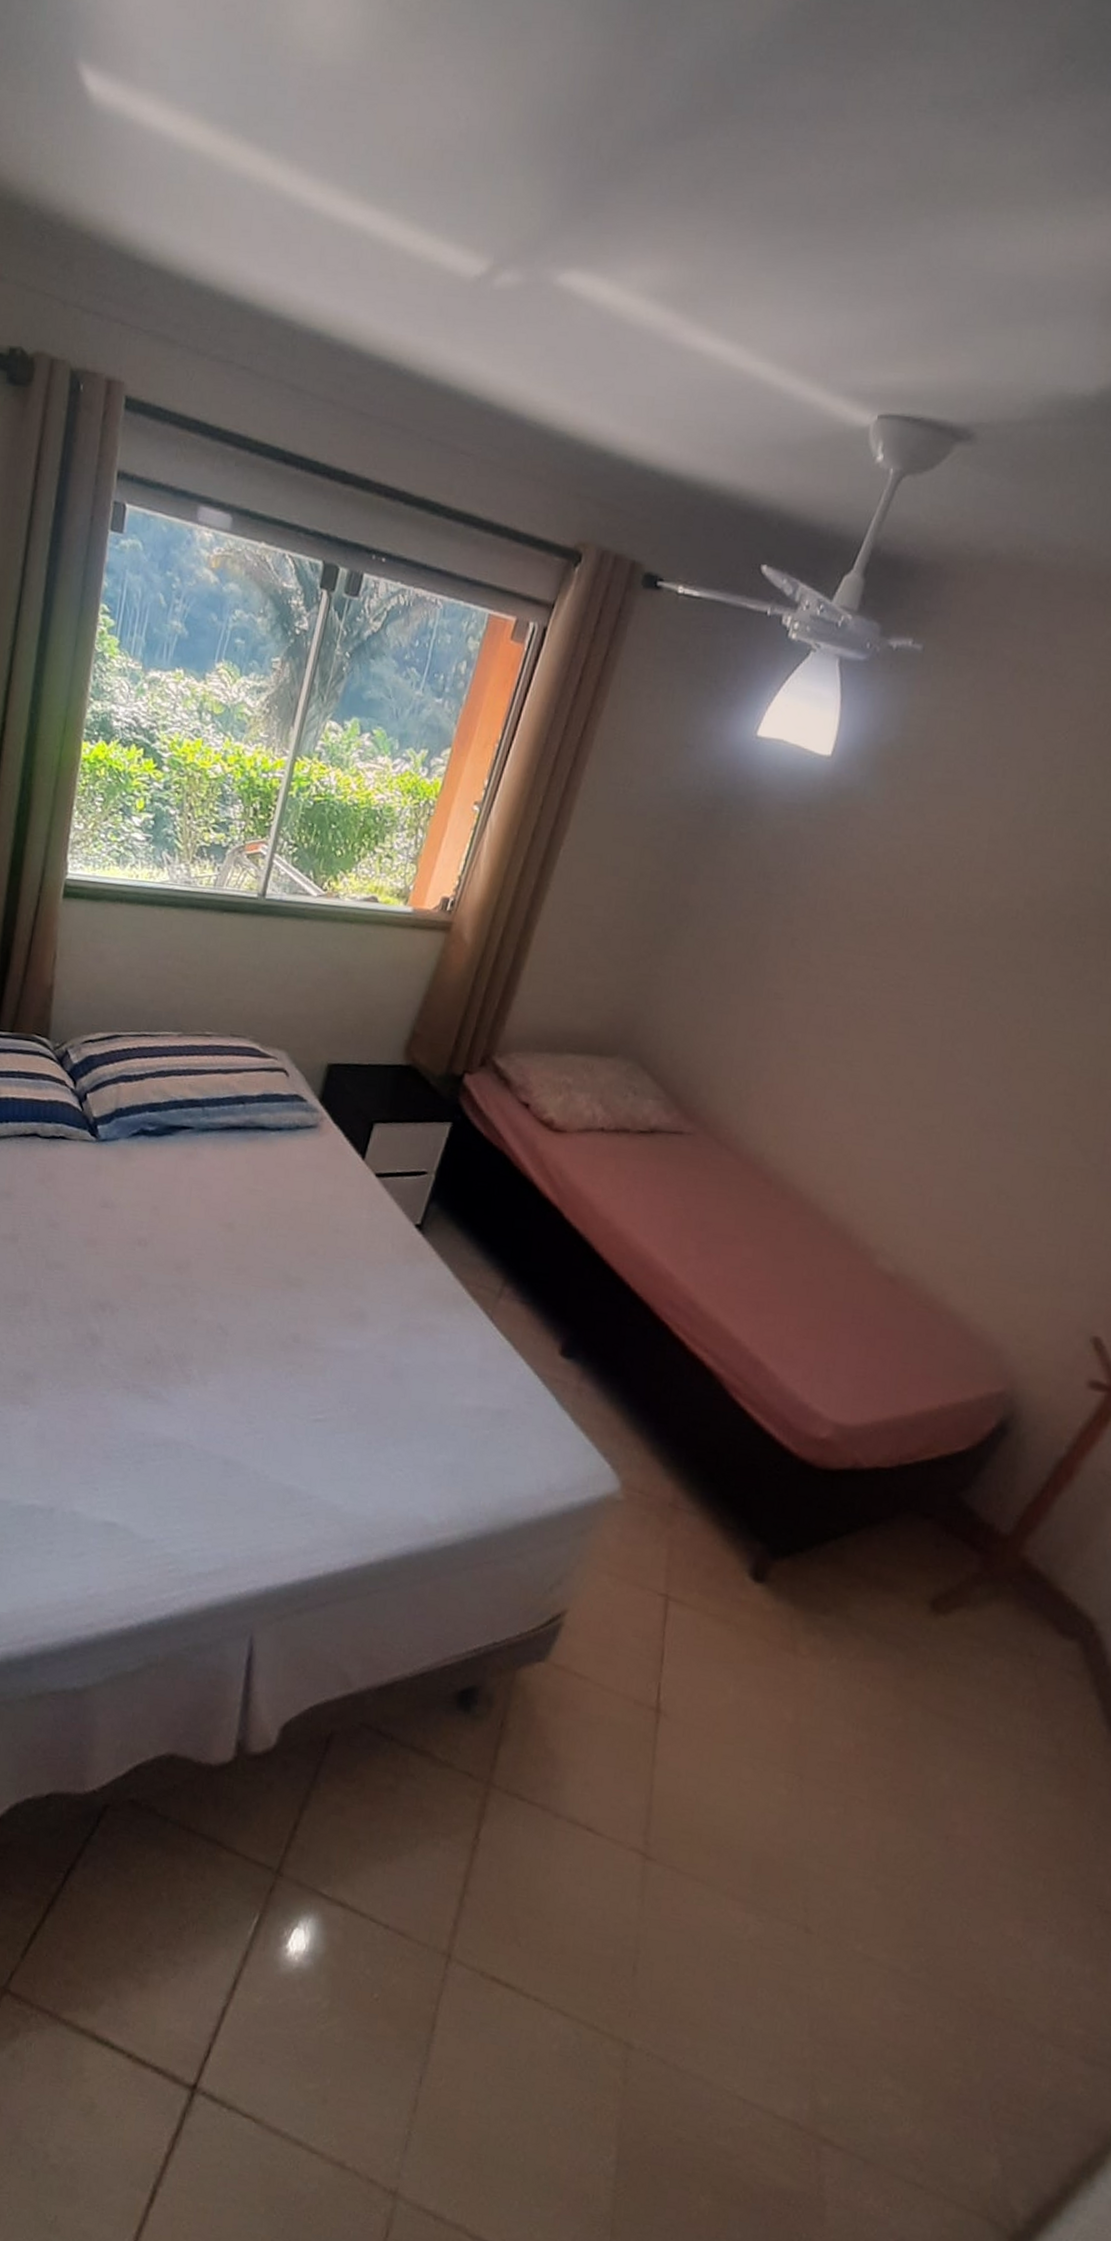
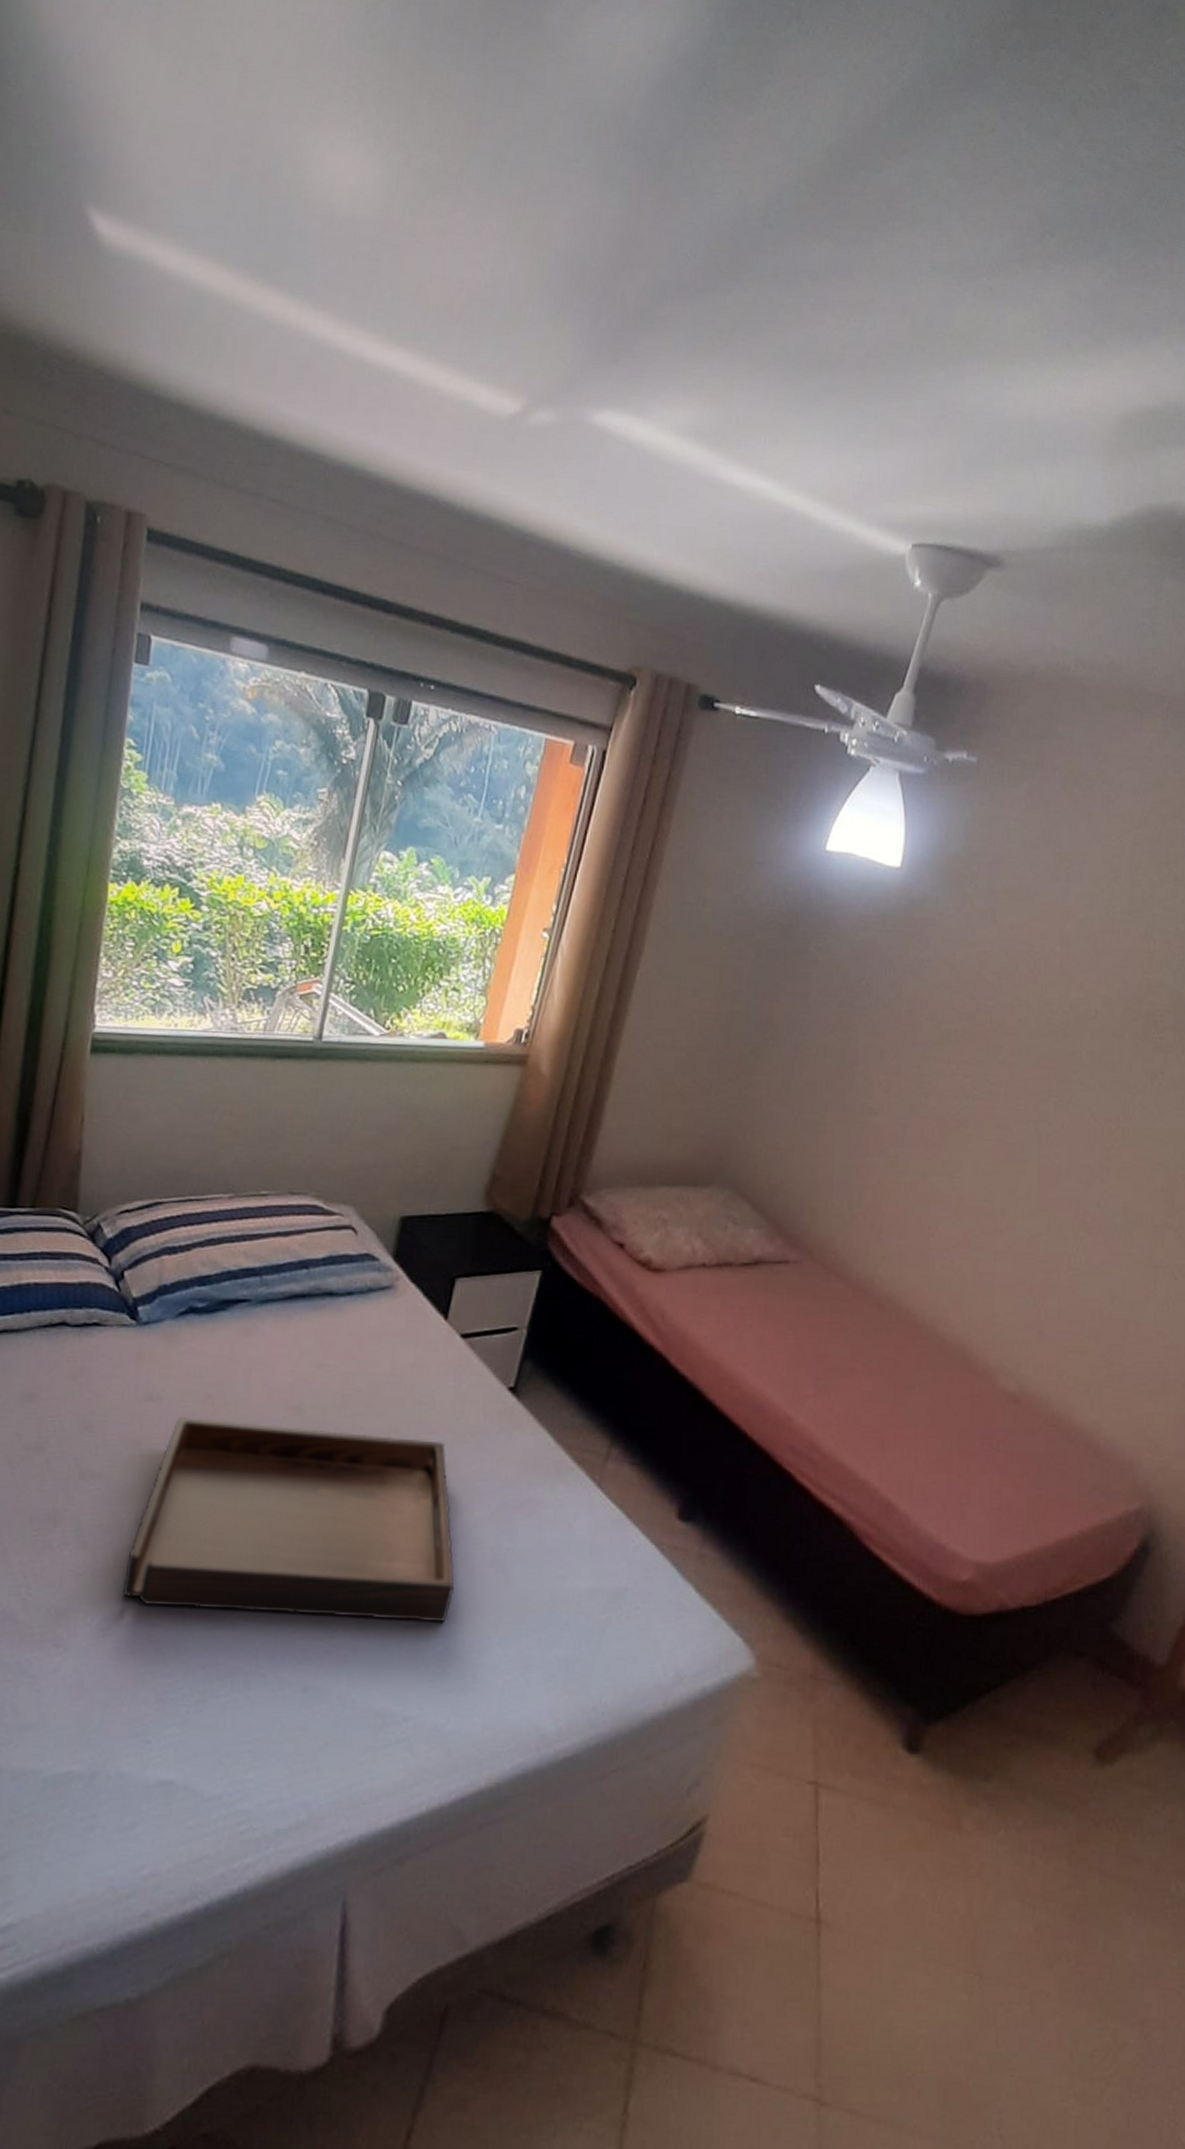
serving tray: none [79,1223,359,1420] -> present [122,1417,455,1622]

